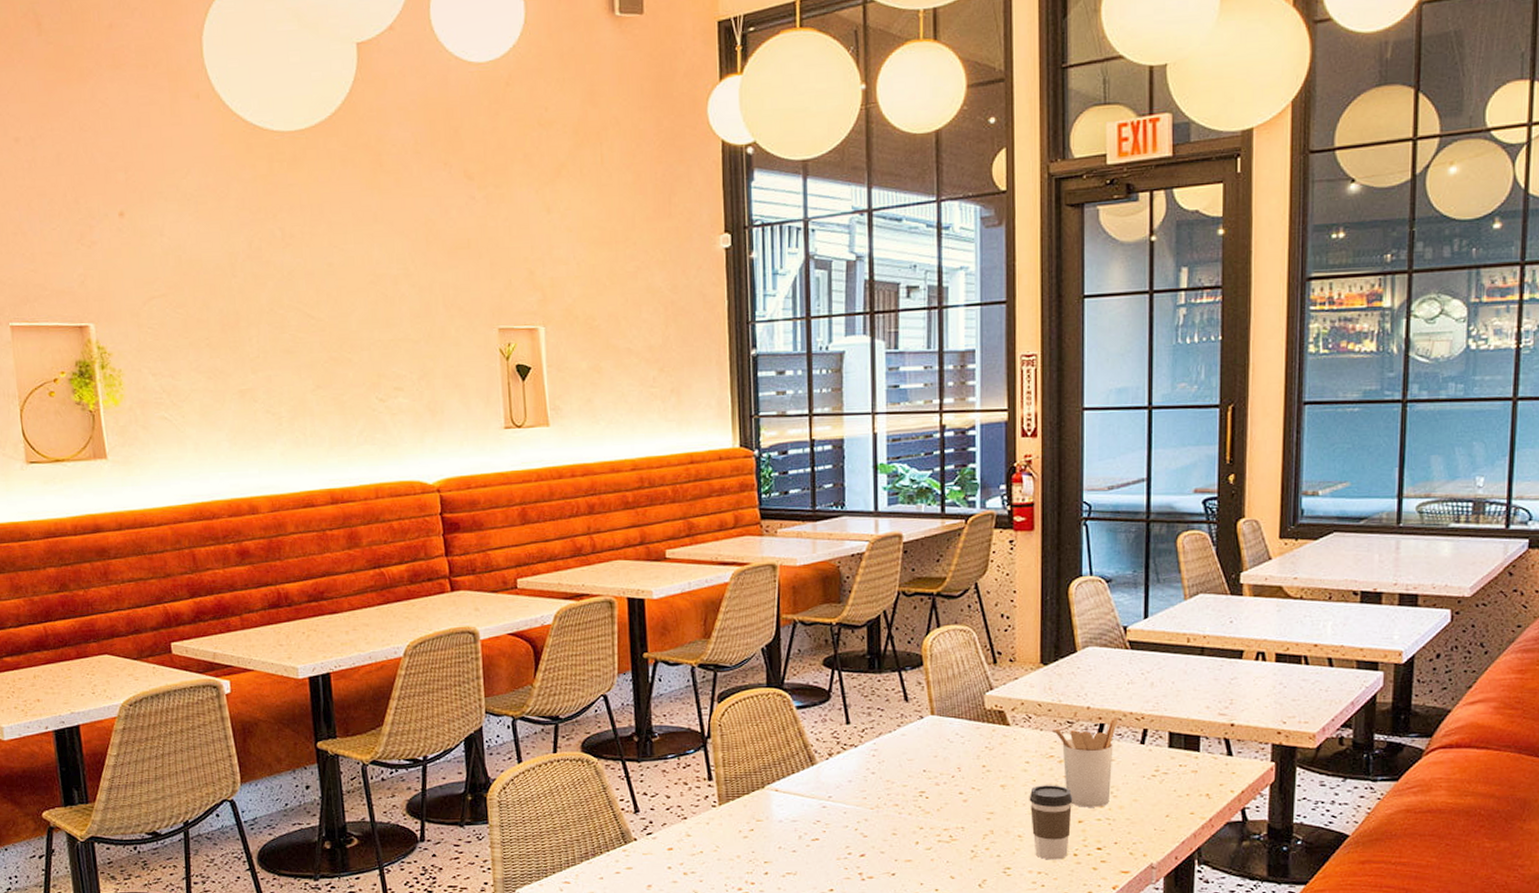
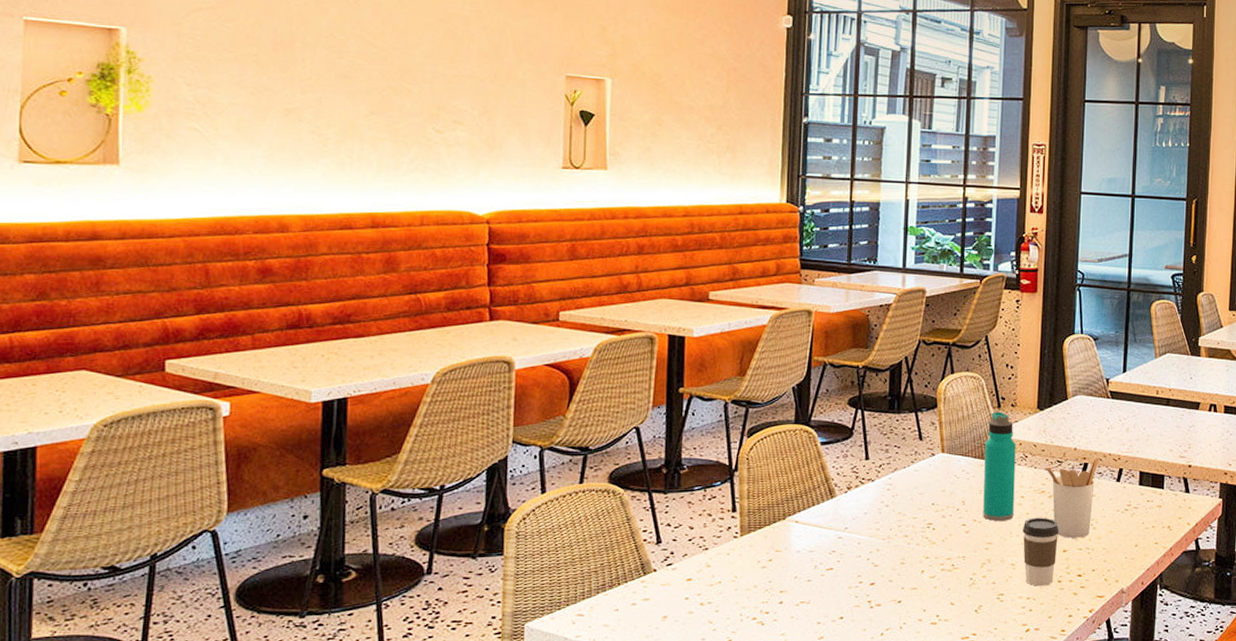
water bottle: none [981,667,1018,790] -> present [983,411,1016,522]

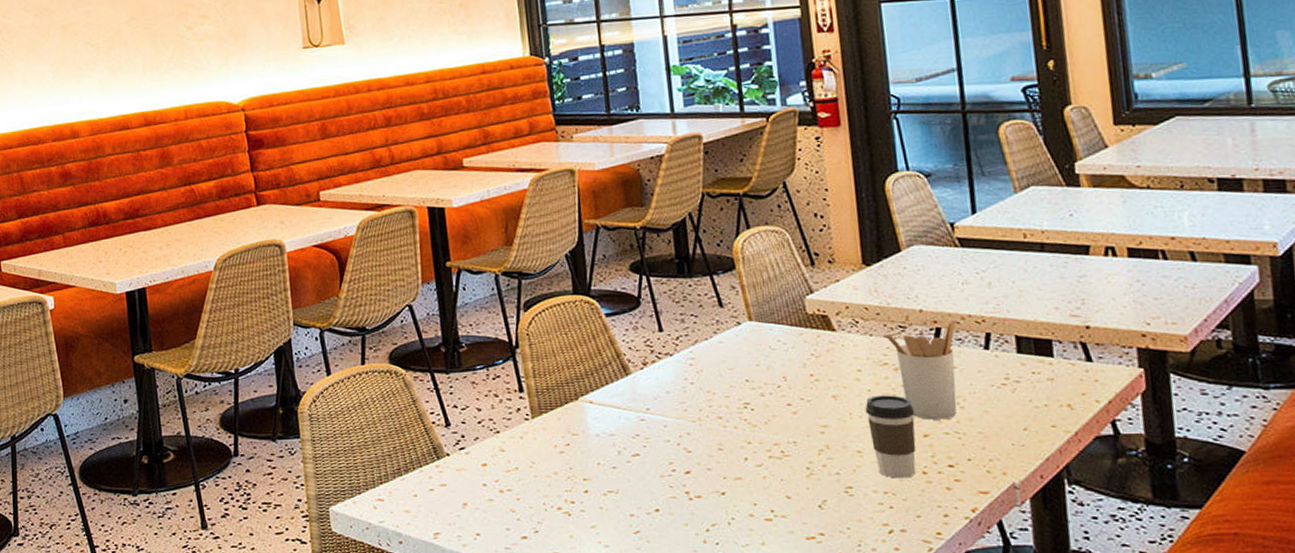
water bottle: present [983,411,1016,522] -> none [801,269,852,401]

